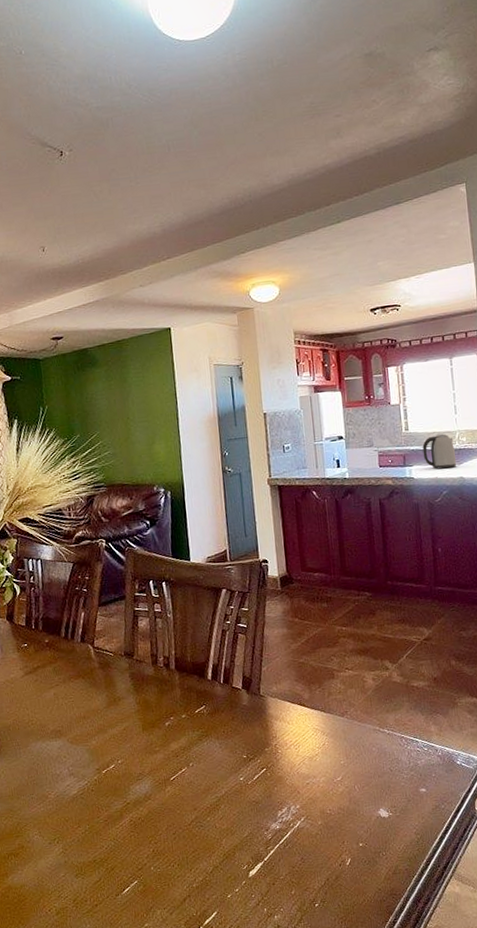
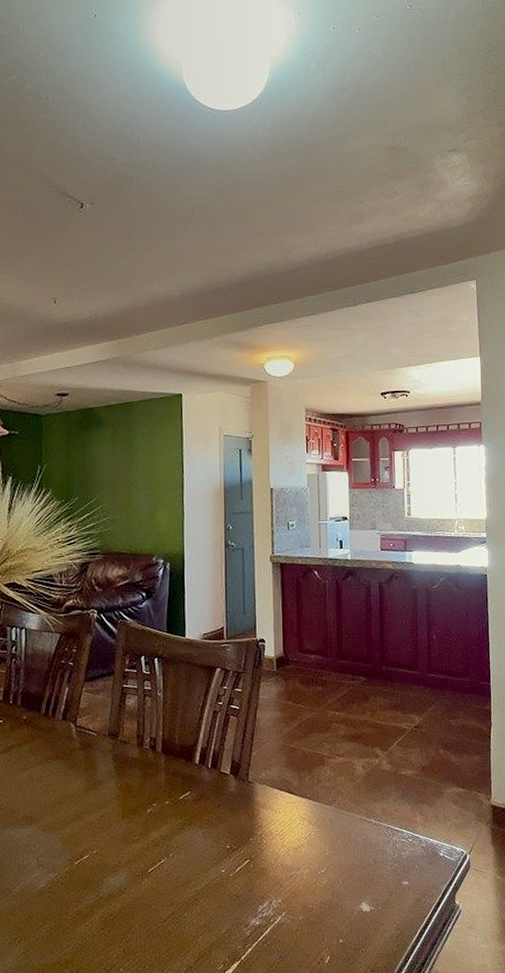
kettle: present [422,434,456,470] -> none [423,521,454,556]

